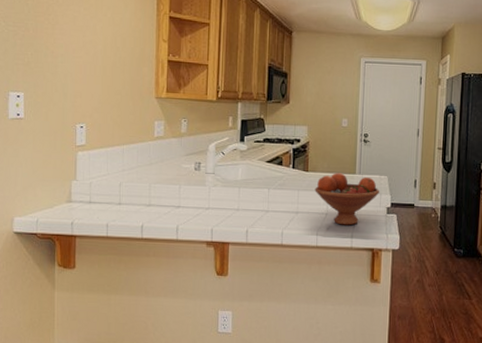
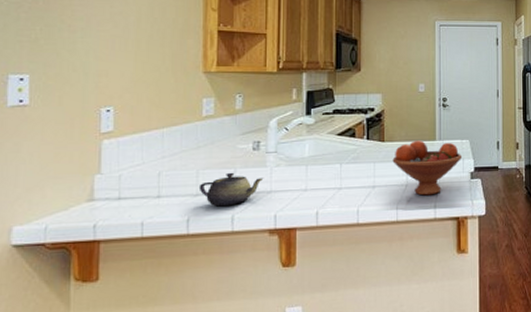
teapot: none [151,188,203,218] -> present [198,172,264,207]

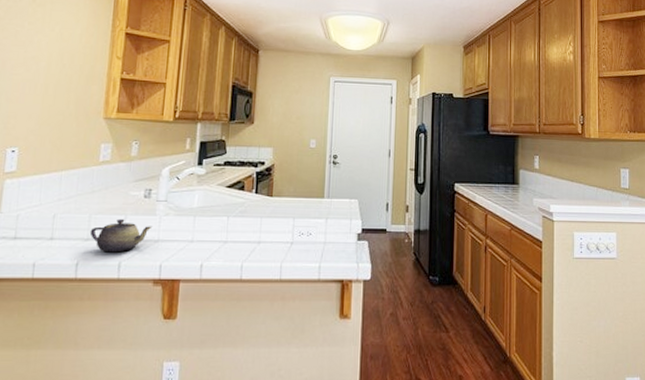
fruit bowl: present [392,140,463,196] -> none [279,197,350,255]

